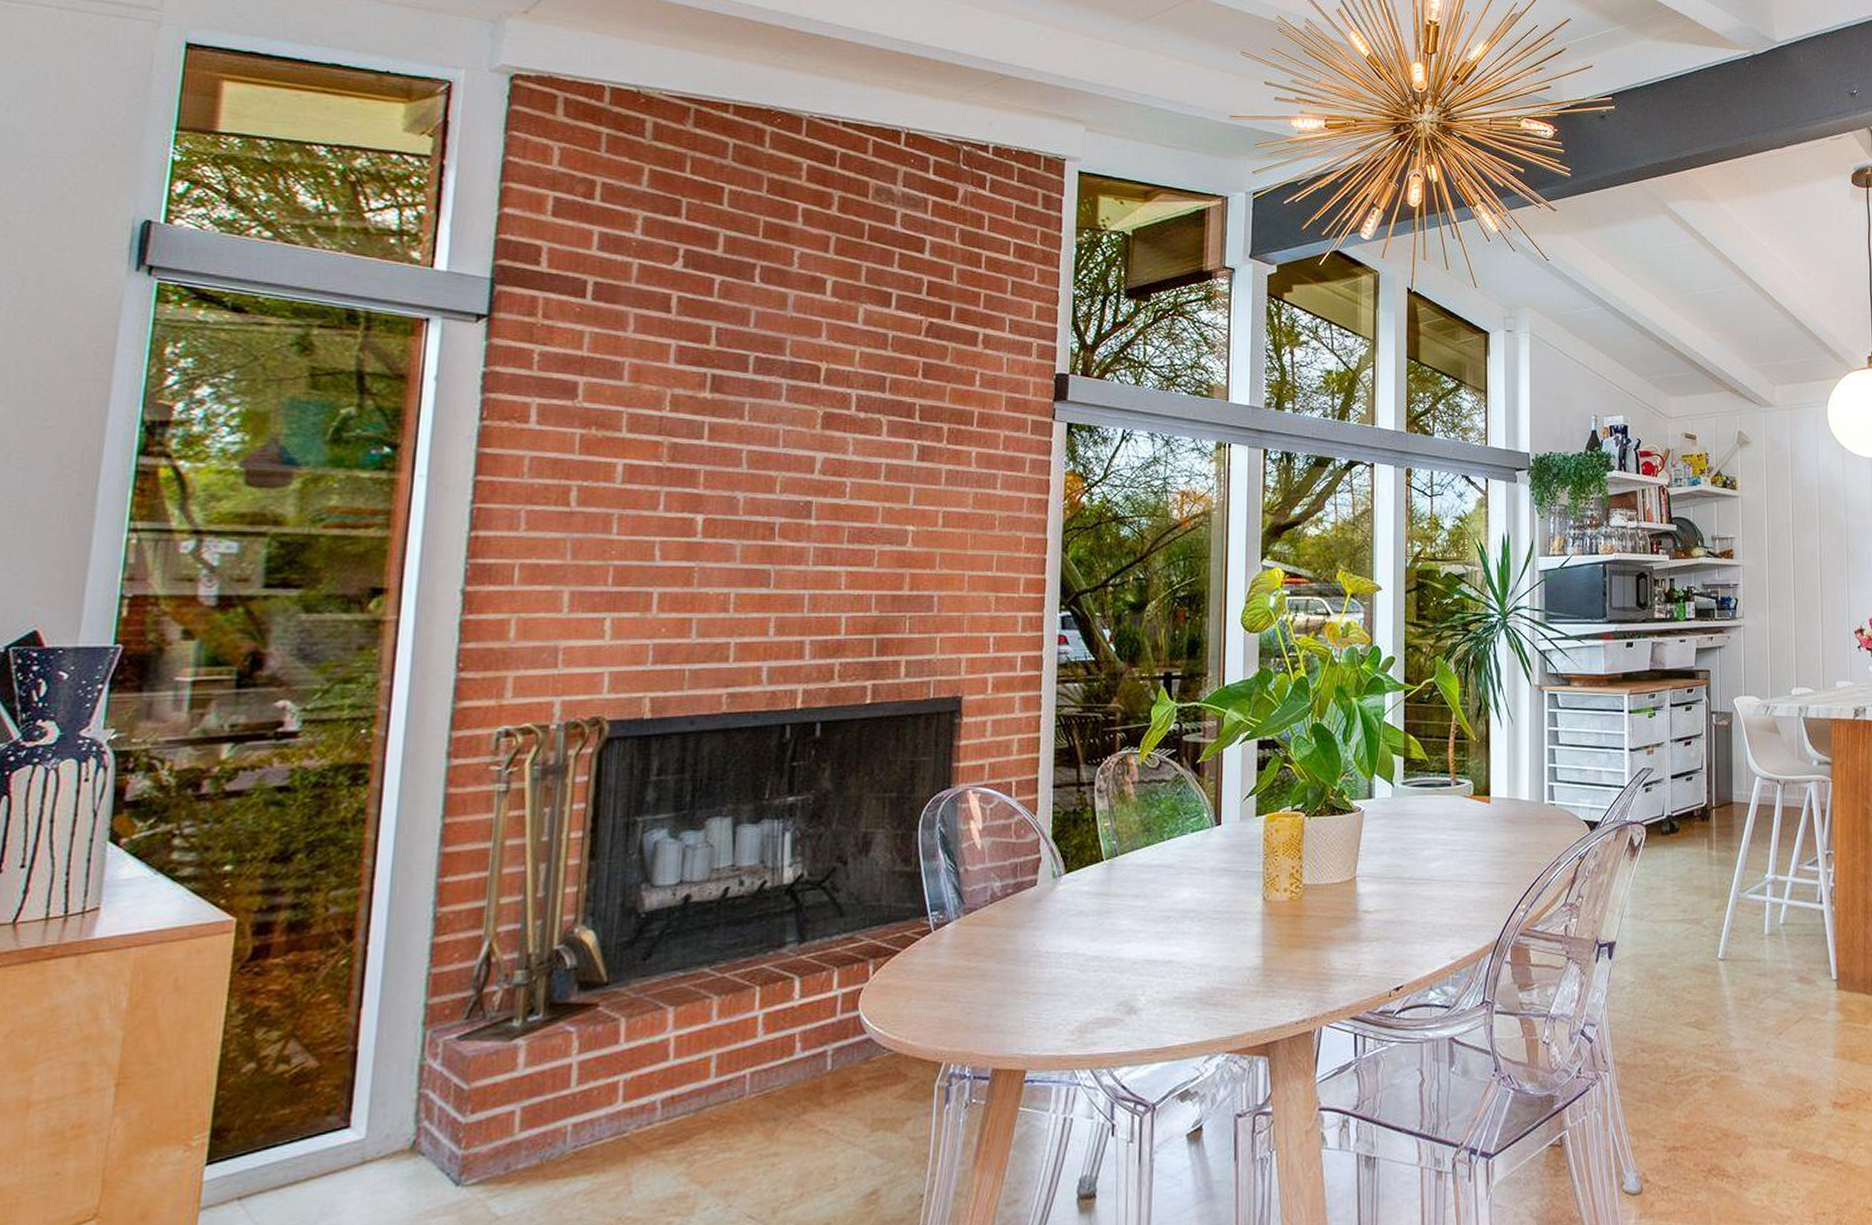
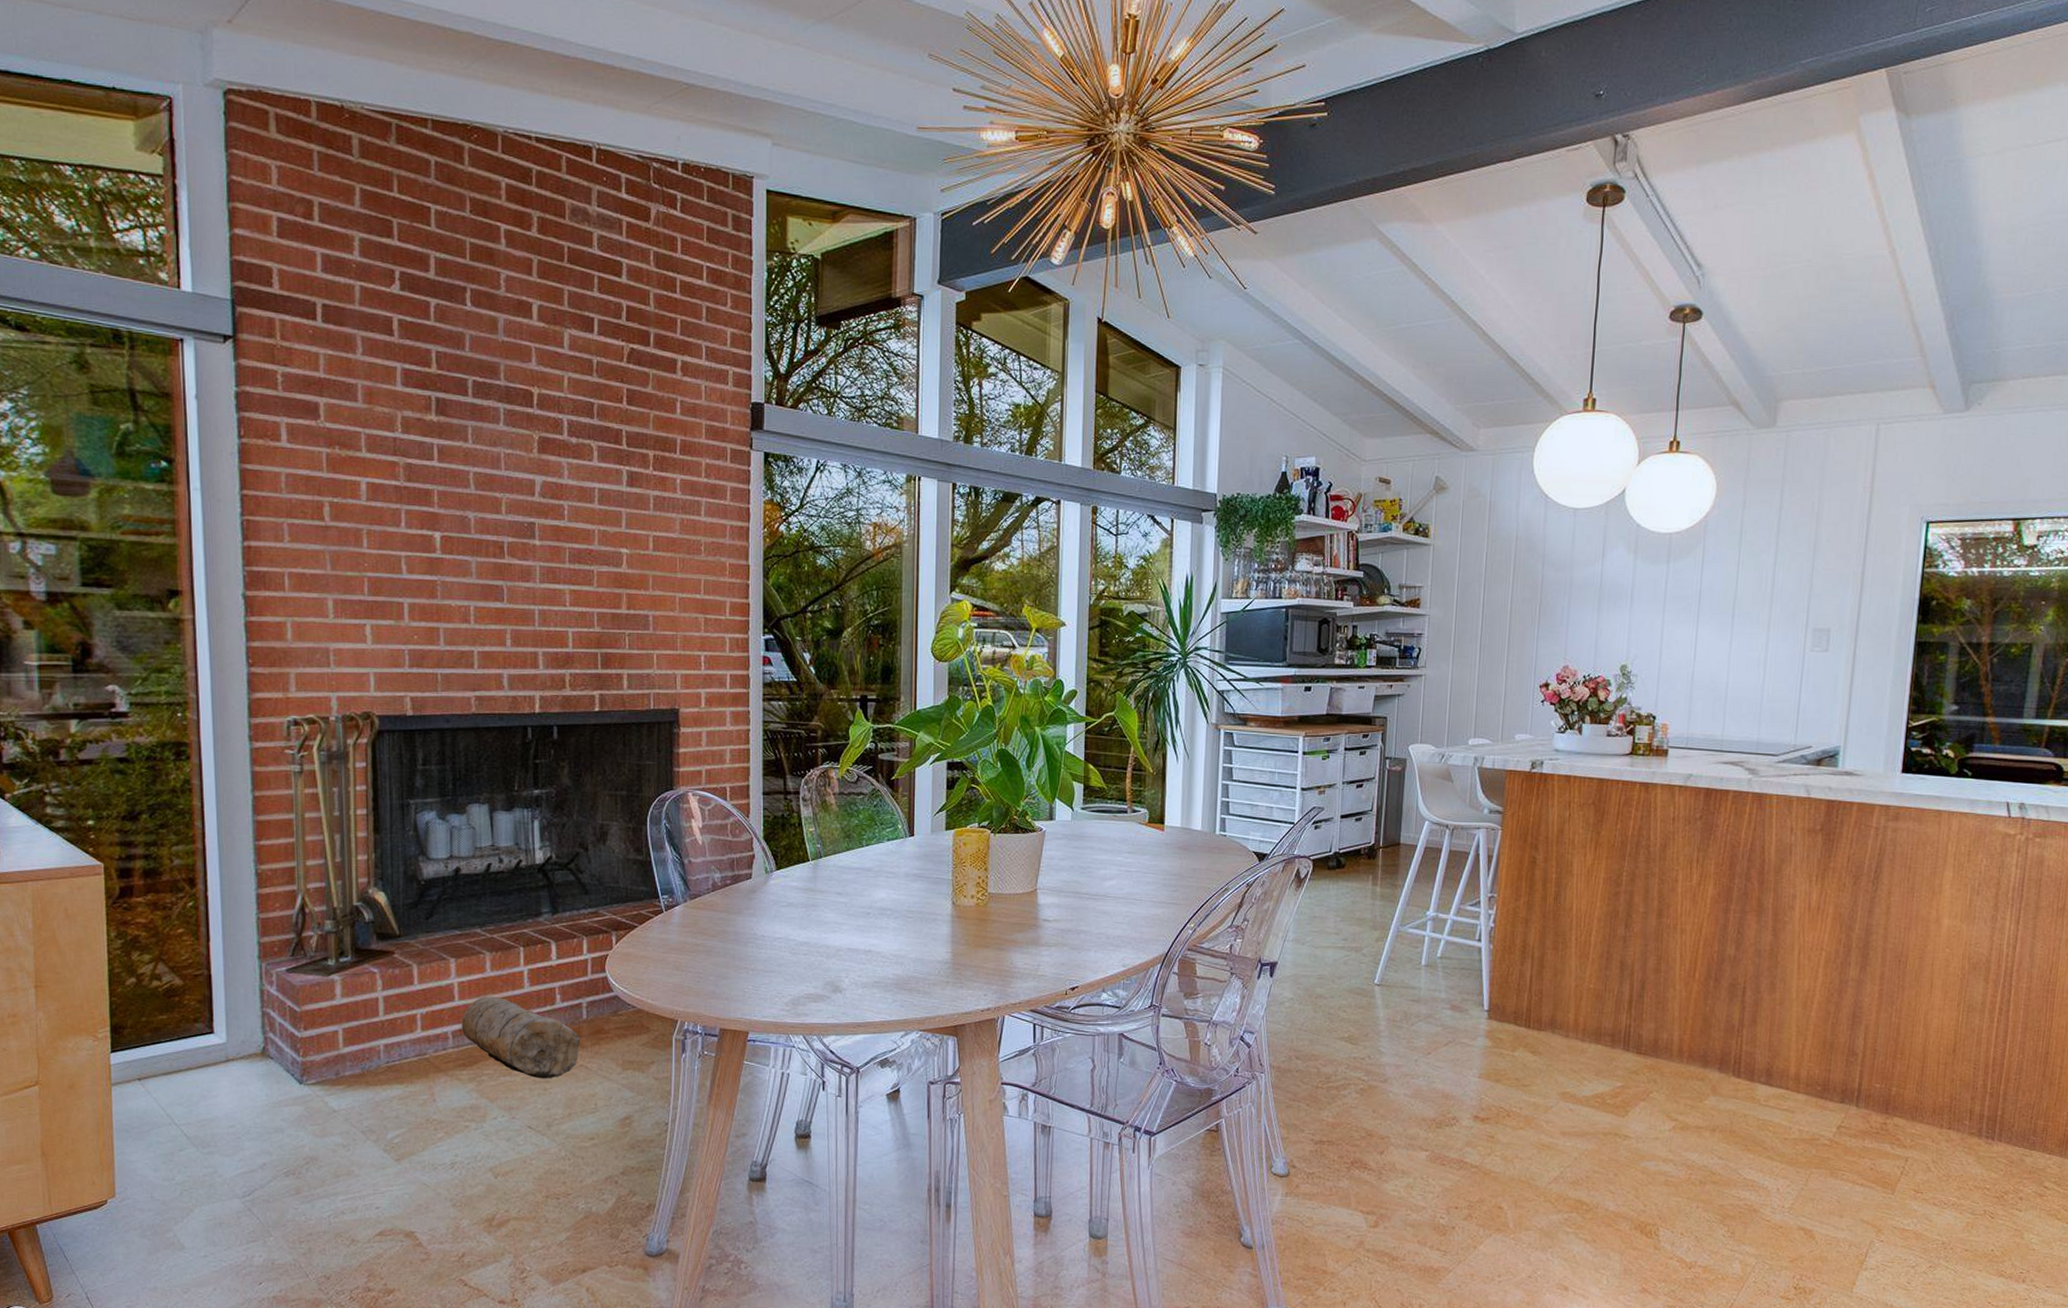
decorative log: none [674,1050,821,1152] -> present [461,996,580,1079]

